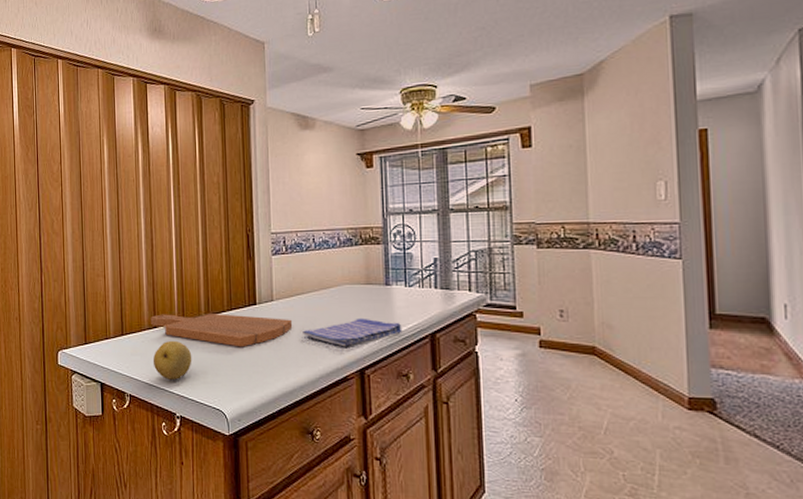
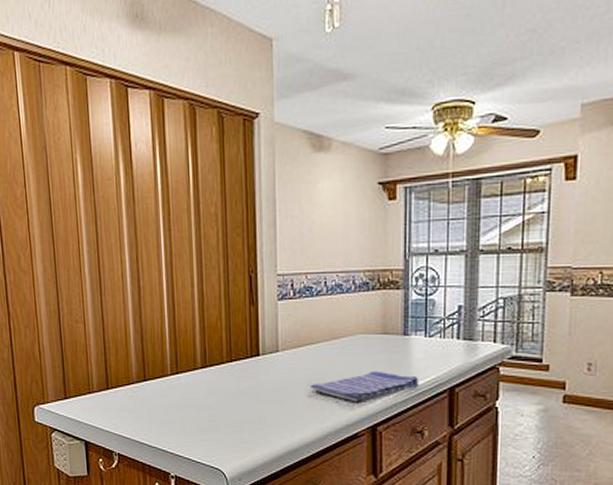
cutting board: present [150,314,293,347] -> none [139,366,300,403]
fruit: present [152,340,192,380] -> none [143,395,188,437]

